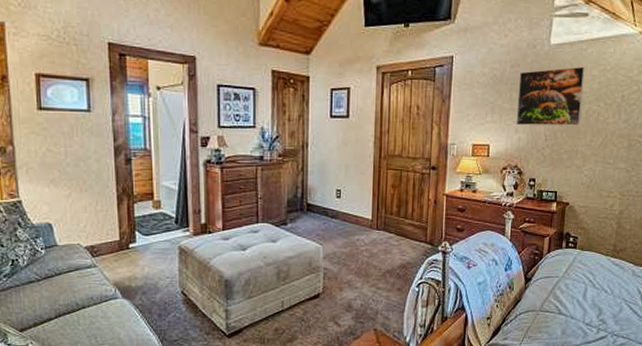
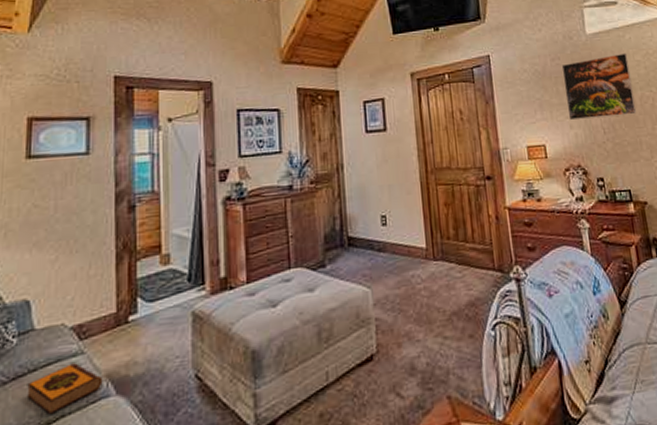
hardback book: none [55,273,112,306] -> present [26,363,103,415]

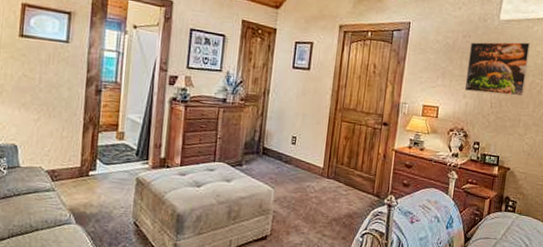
hardback book: present [26,363,103,415] -> none [12,196,67,228]

